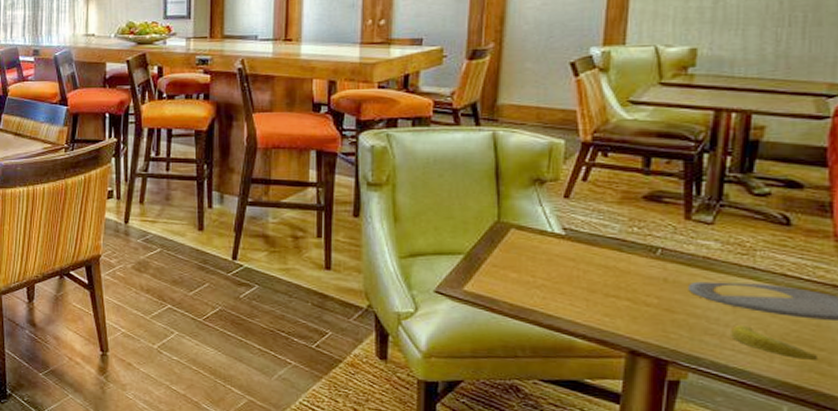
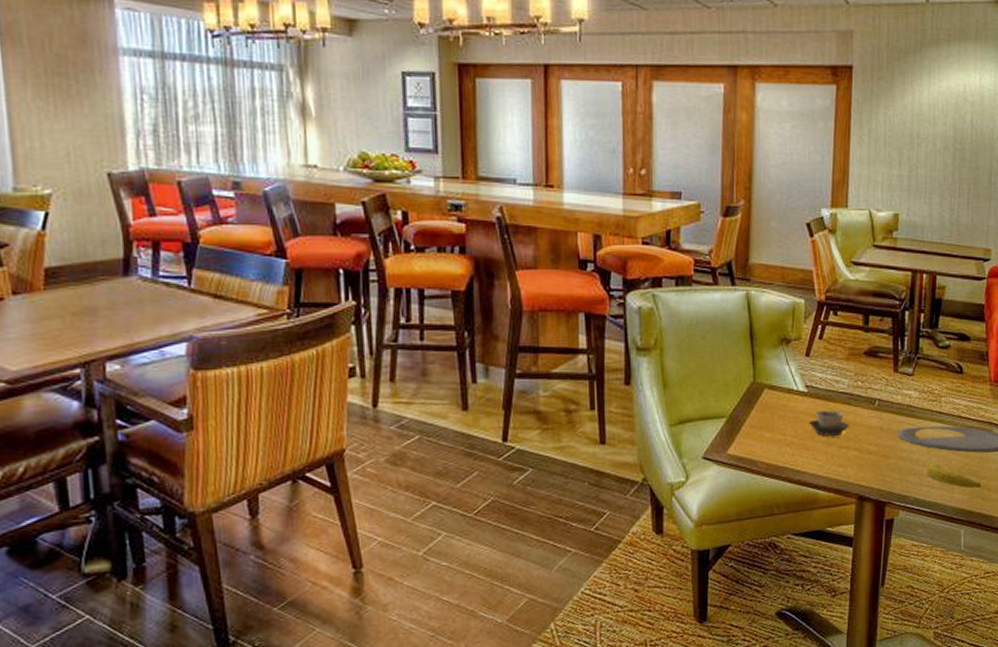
cup: none [566,254,621,283] -> present [809,410,850,436]

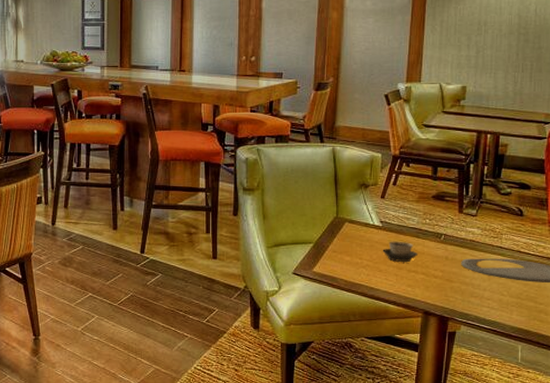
banana: present [927,464,982,488] -> none [487,289,539,311]

